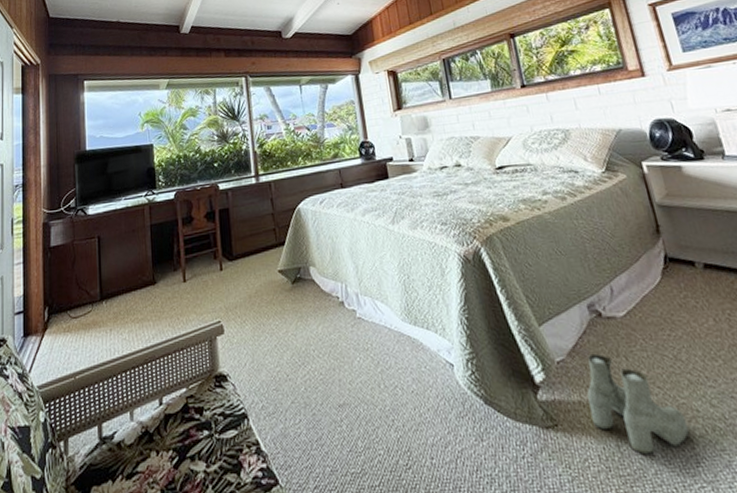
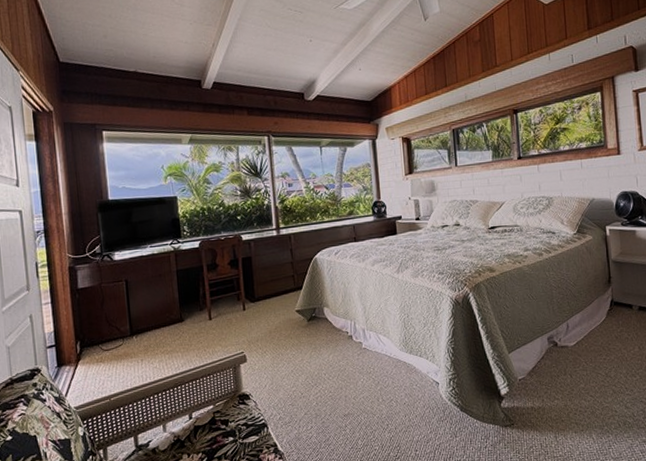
boots: present [587,353,690,454] -> none [538,373,608,442]

